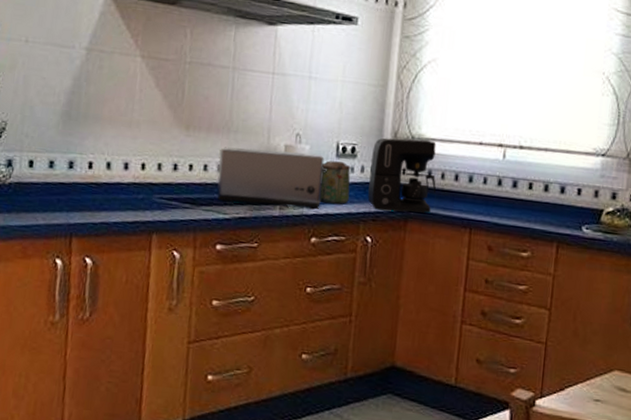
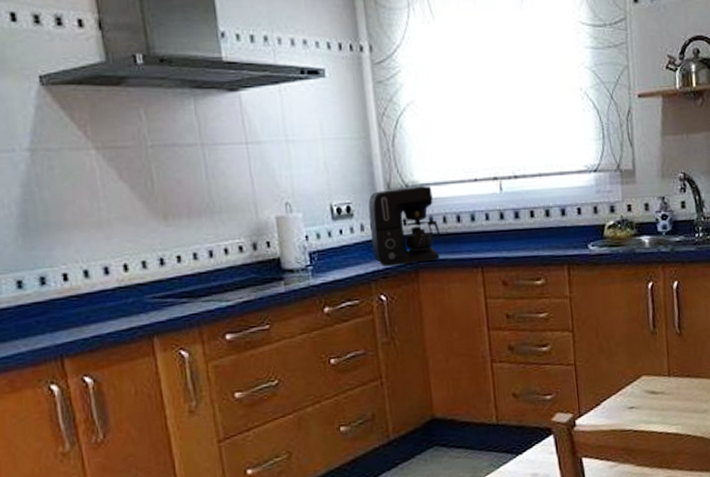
toaster: present [217,147,327,209] -> none [207,220,326,289]
canister: present [320,160,351,205] -> none [320,224,355,270]

